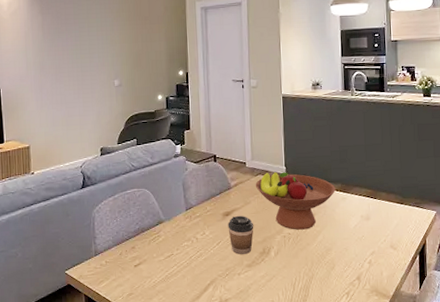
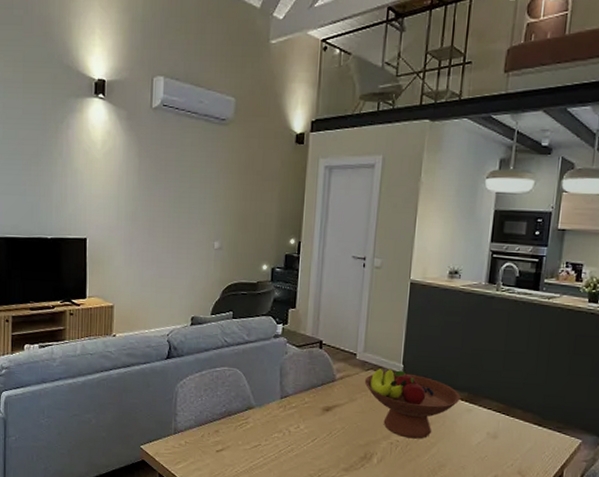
coffee cup: present [228,216,254,254] -> none [326,413,357,456]

